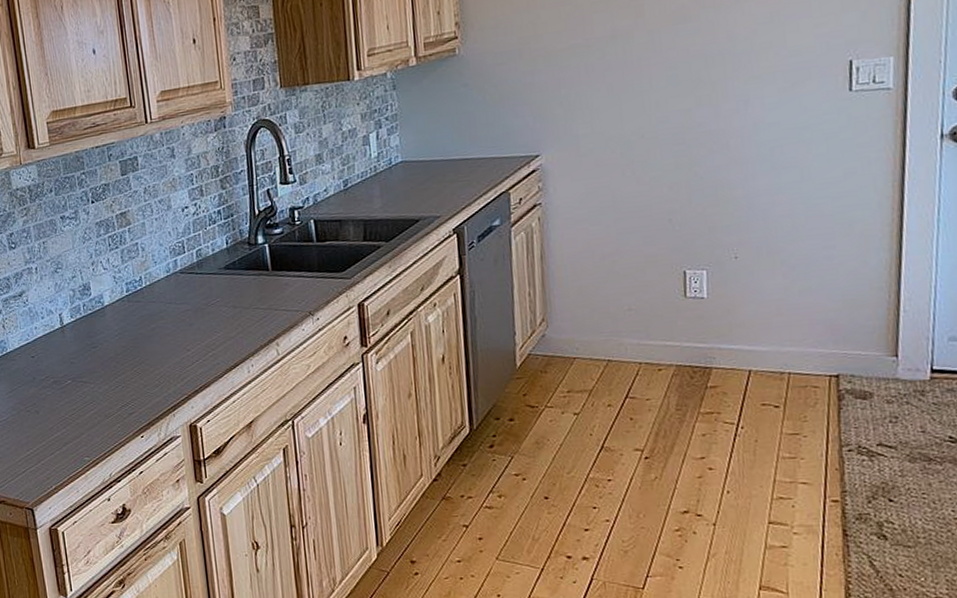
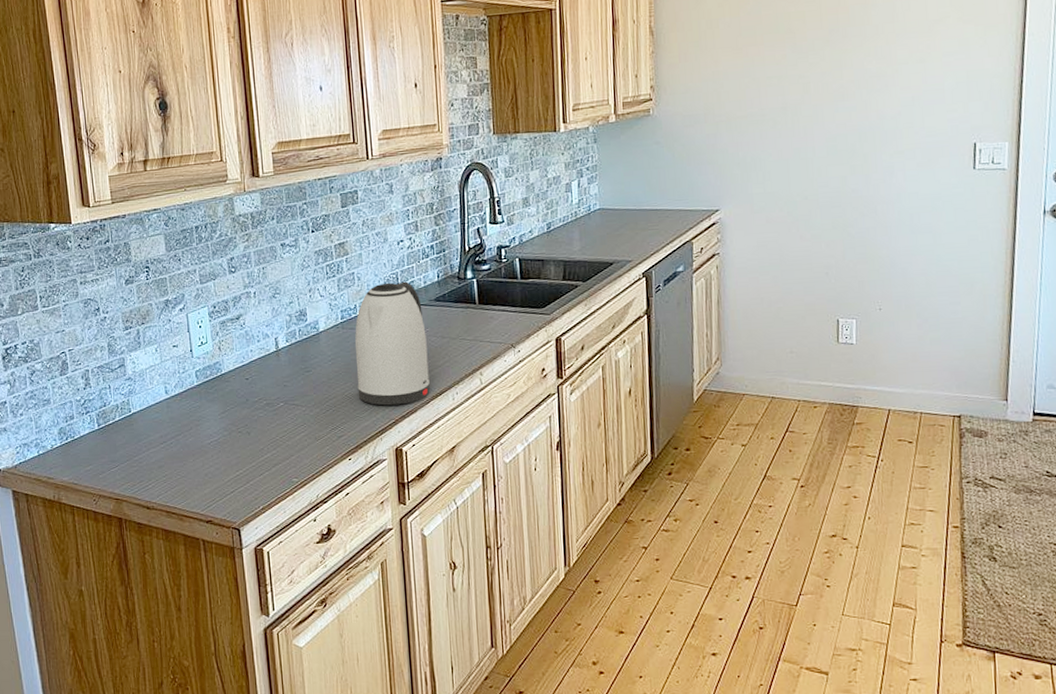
kettle: none [141,249,223,381] -> present [354,281,430,406]

